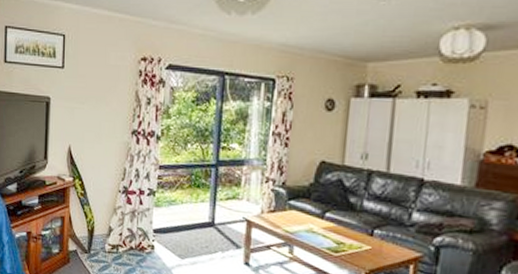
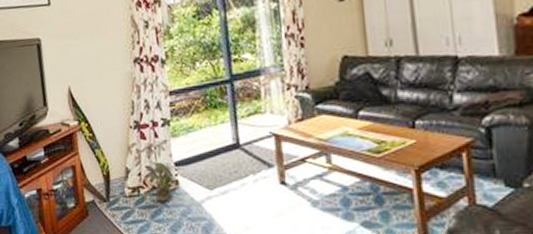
potted plant: none [122,223,155,263] -> present [142,160,179,202]

